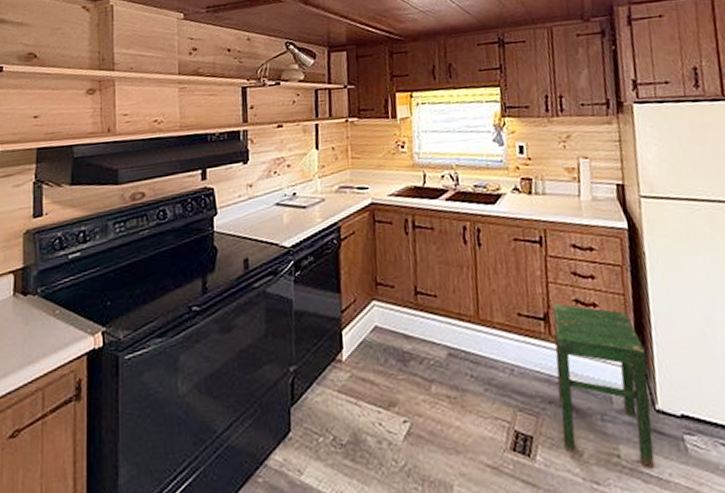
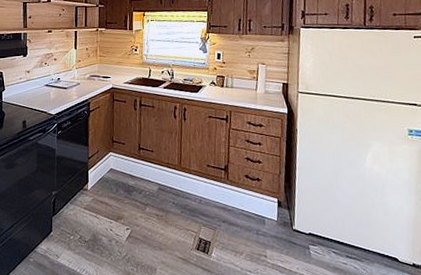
stool: present [552,303,655,468] -> none [229,159,290,264]

